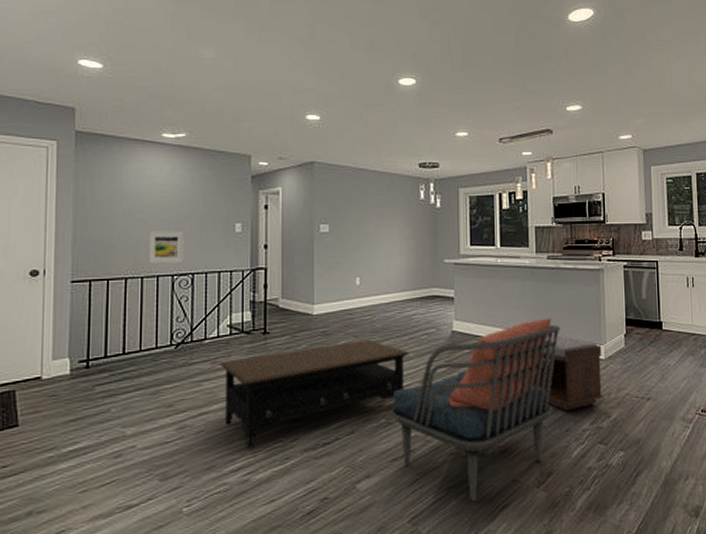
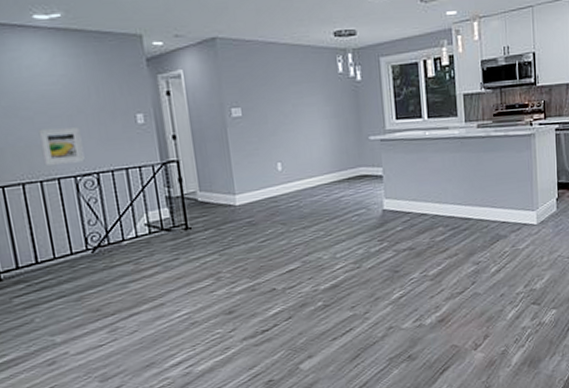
coffee table: present [218,339,409,449] -> none [142,225,341,344]
armchair: present [391,318,560,501] -> none [327,188,493,369]
bench: present [532,334,603,411] -> none [466,204,536,278]

